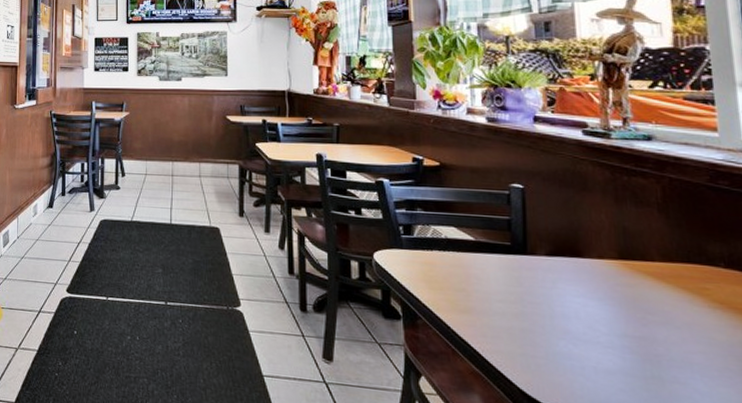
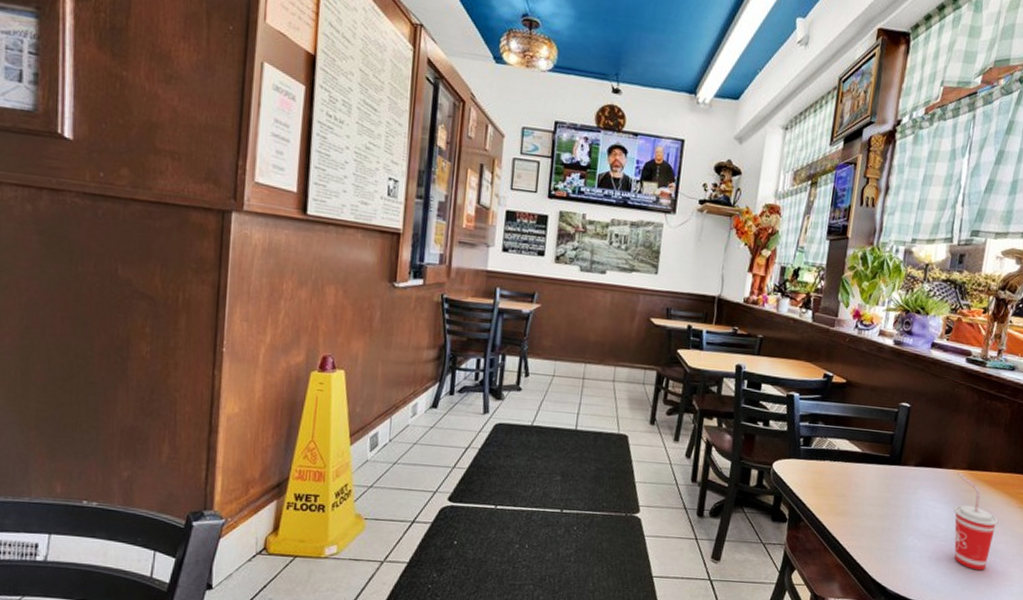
beverage cup: none [606,263,683,389] -> present [954,473,998,571]

